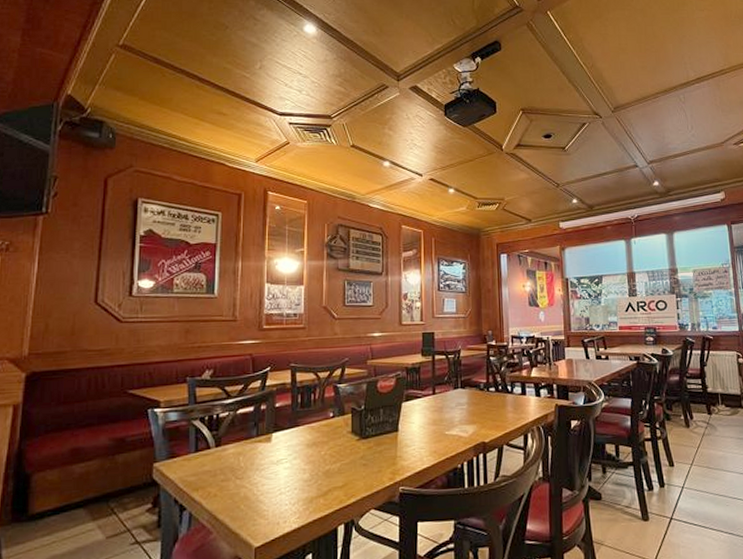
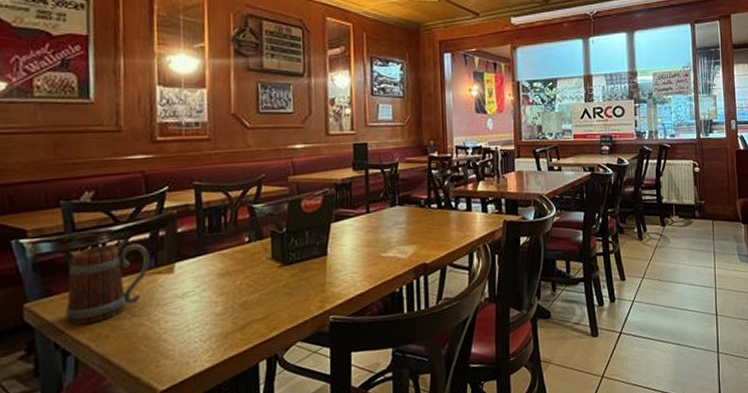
beer mug: none [185,415,253,484] -> present [65,243,151,325]

